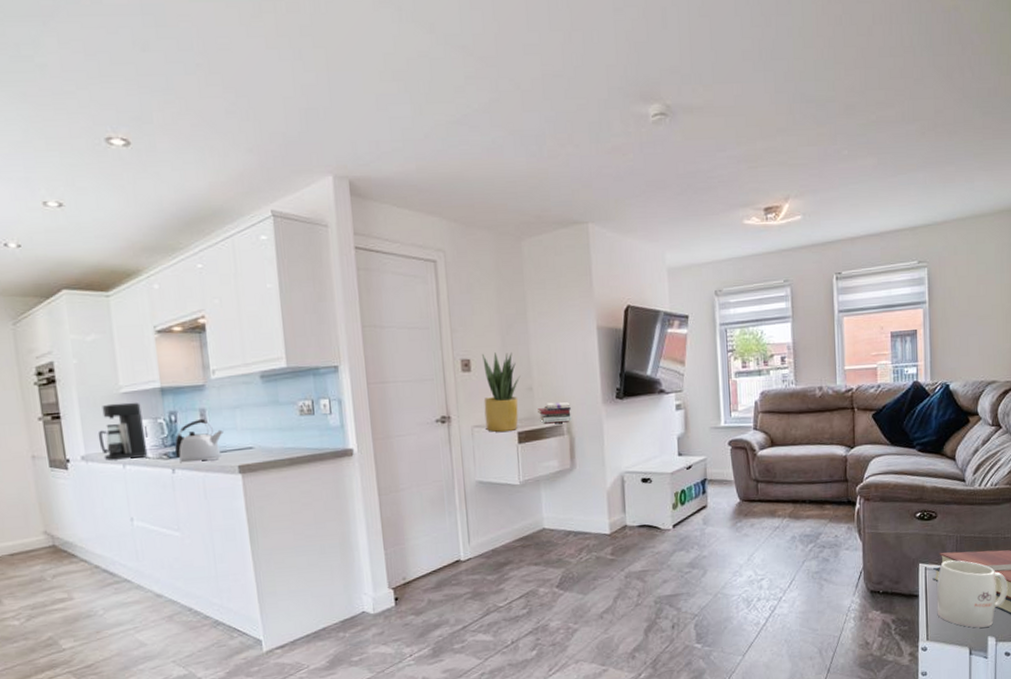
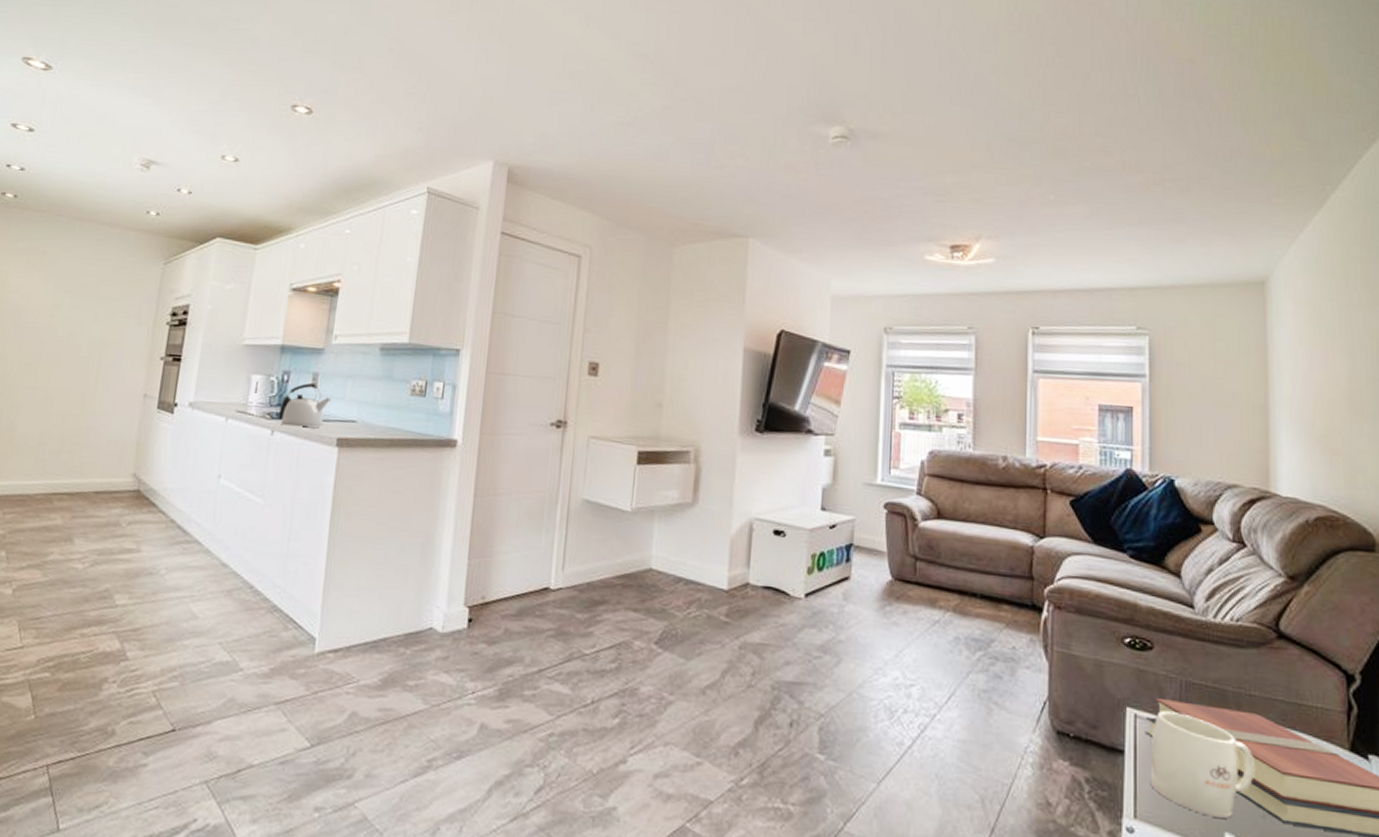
coffee maker: present [98,402,148,462] -> none [209,353,259,414]
planter: present [481,352,521,432] -> none [603,359,651,449]
books: present [538,401,573,424] -> none [664,423,703,451]

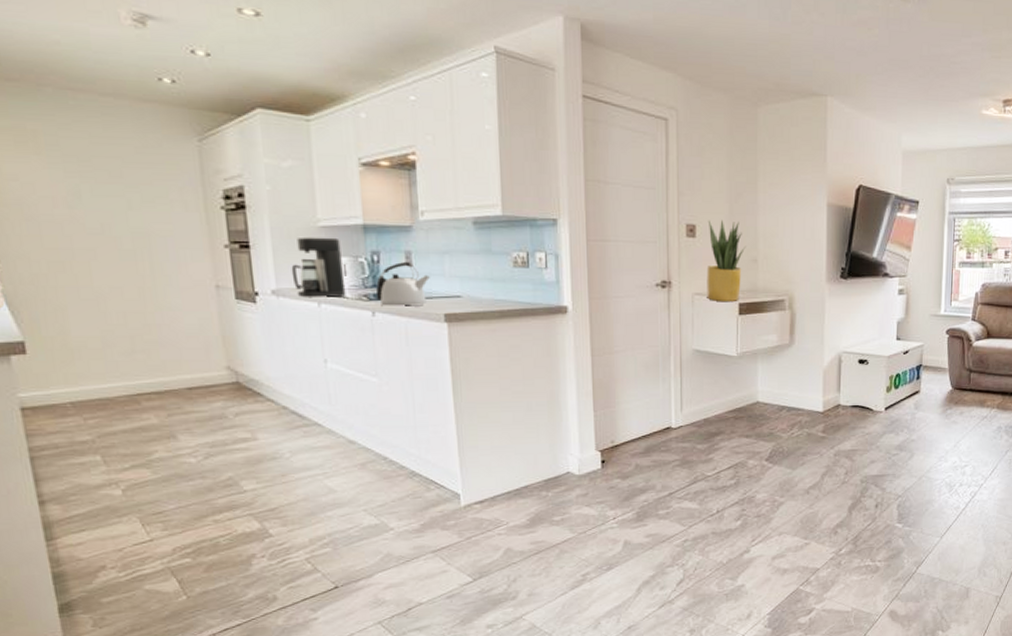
coffee maker: none [209,353,259,414] -> present [291,237,346,298]
planter: none [603,359,651,449] -> present [706,220,746,302]

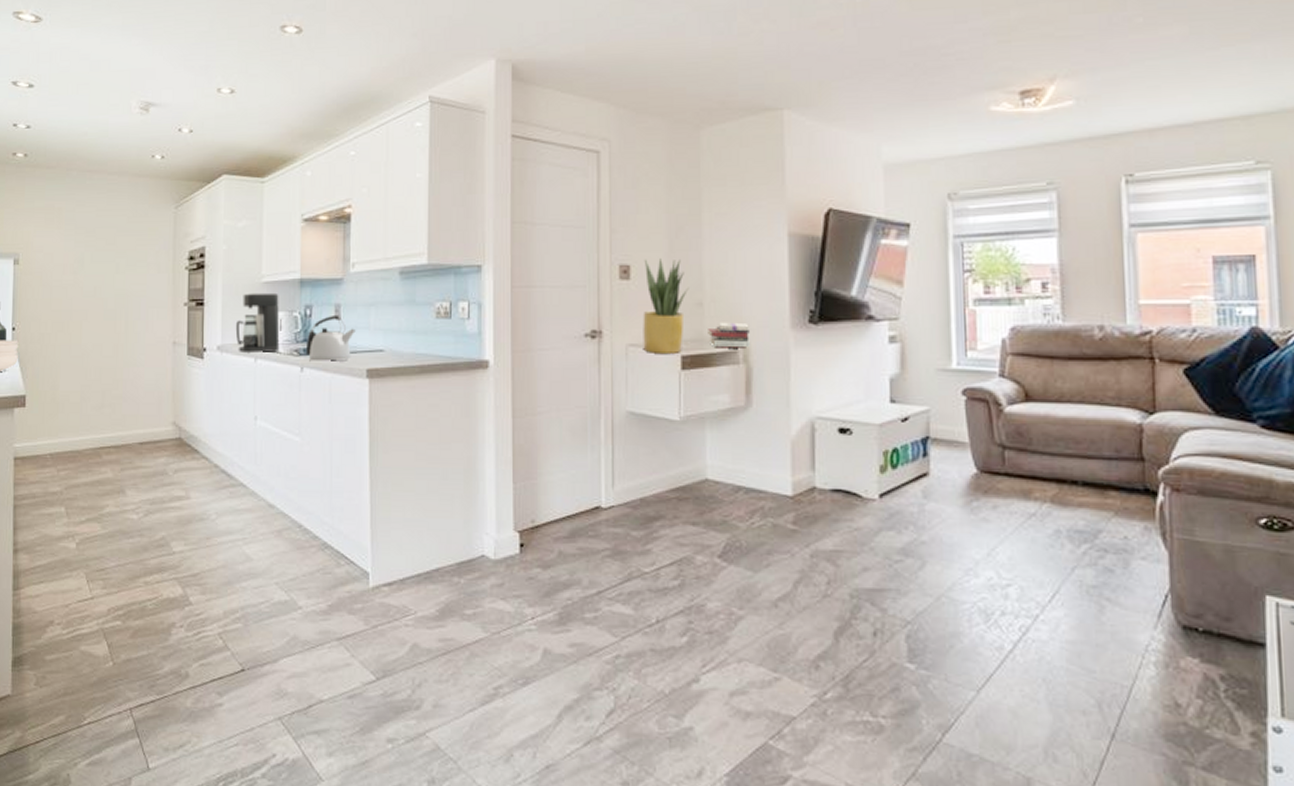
books: none [761,276,795,299] -> present [708,322,751,350]

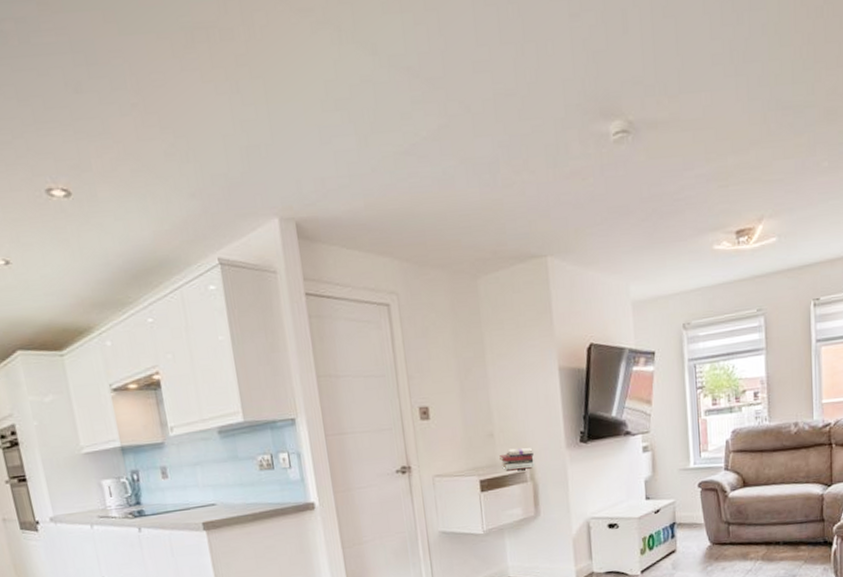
coffee maker: present [235,292,280,354] -> none [63,462,114,522]
kettle: present [306,314,356,363] -> none [138,476,186,523]
planter: present [643,258,689,355] -> none [440,398,481,481]

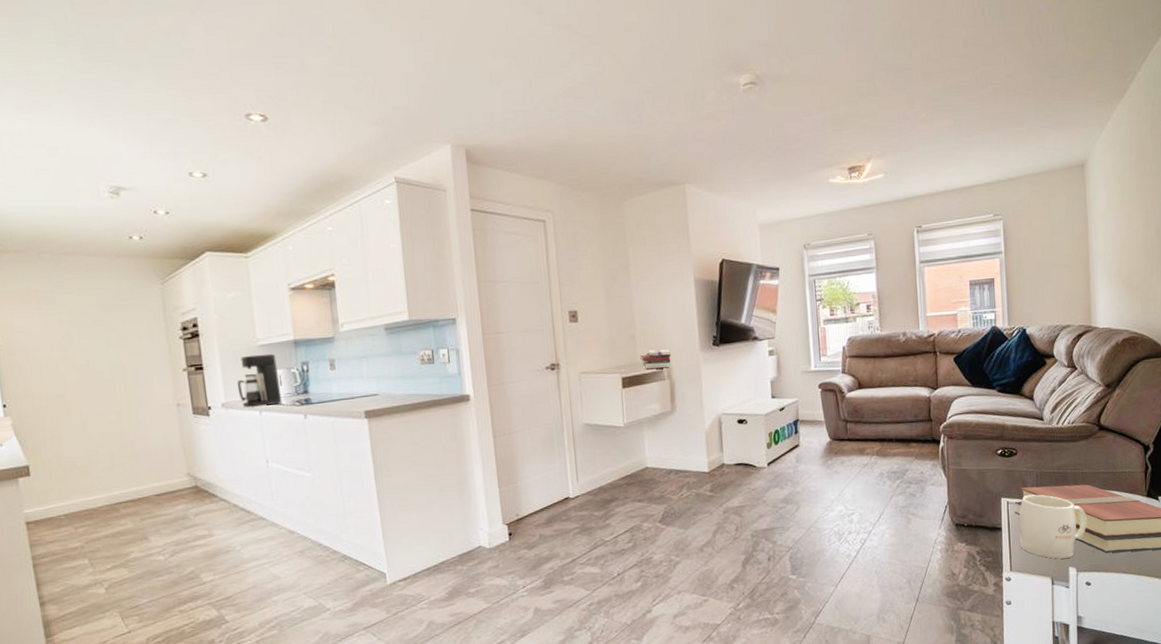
coffee maker: none [63,462,114,522] -> present [237,353,282,408]

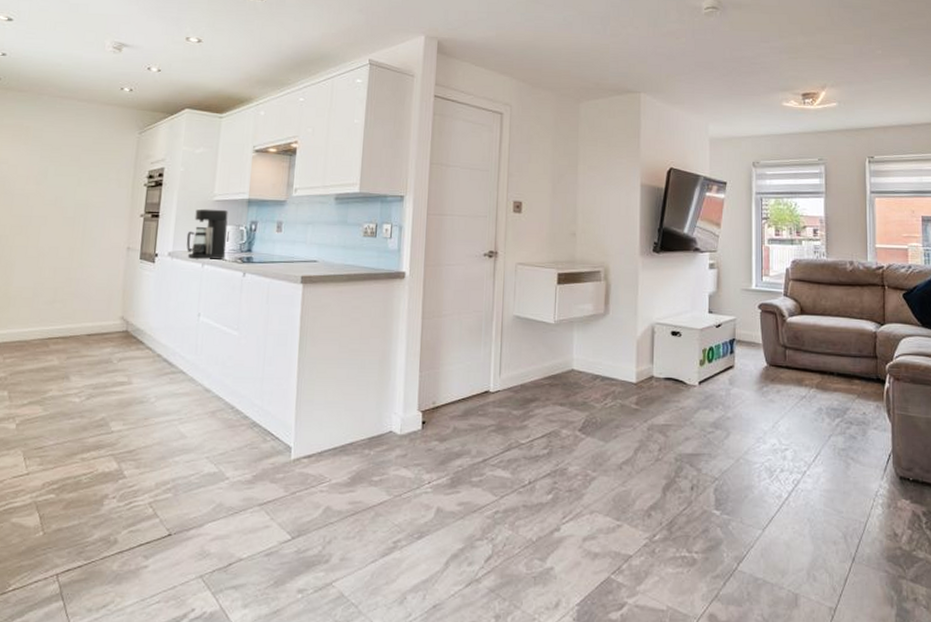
books: present [640,349,673,370] -> none [579,249,611,270]

